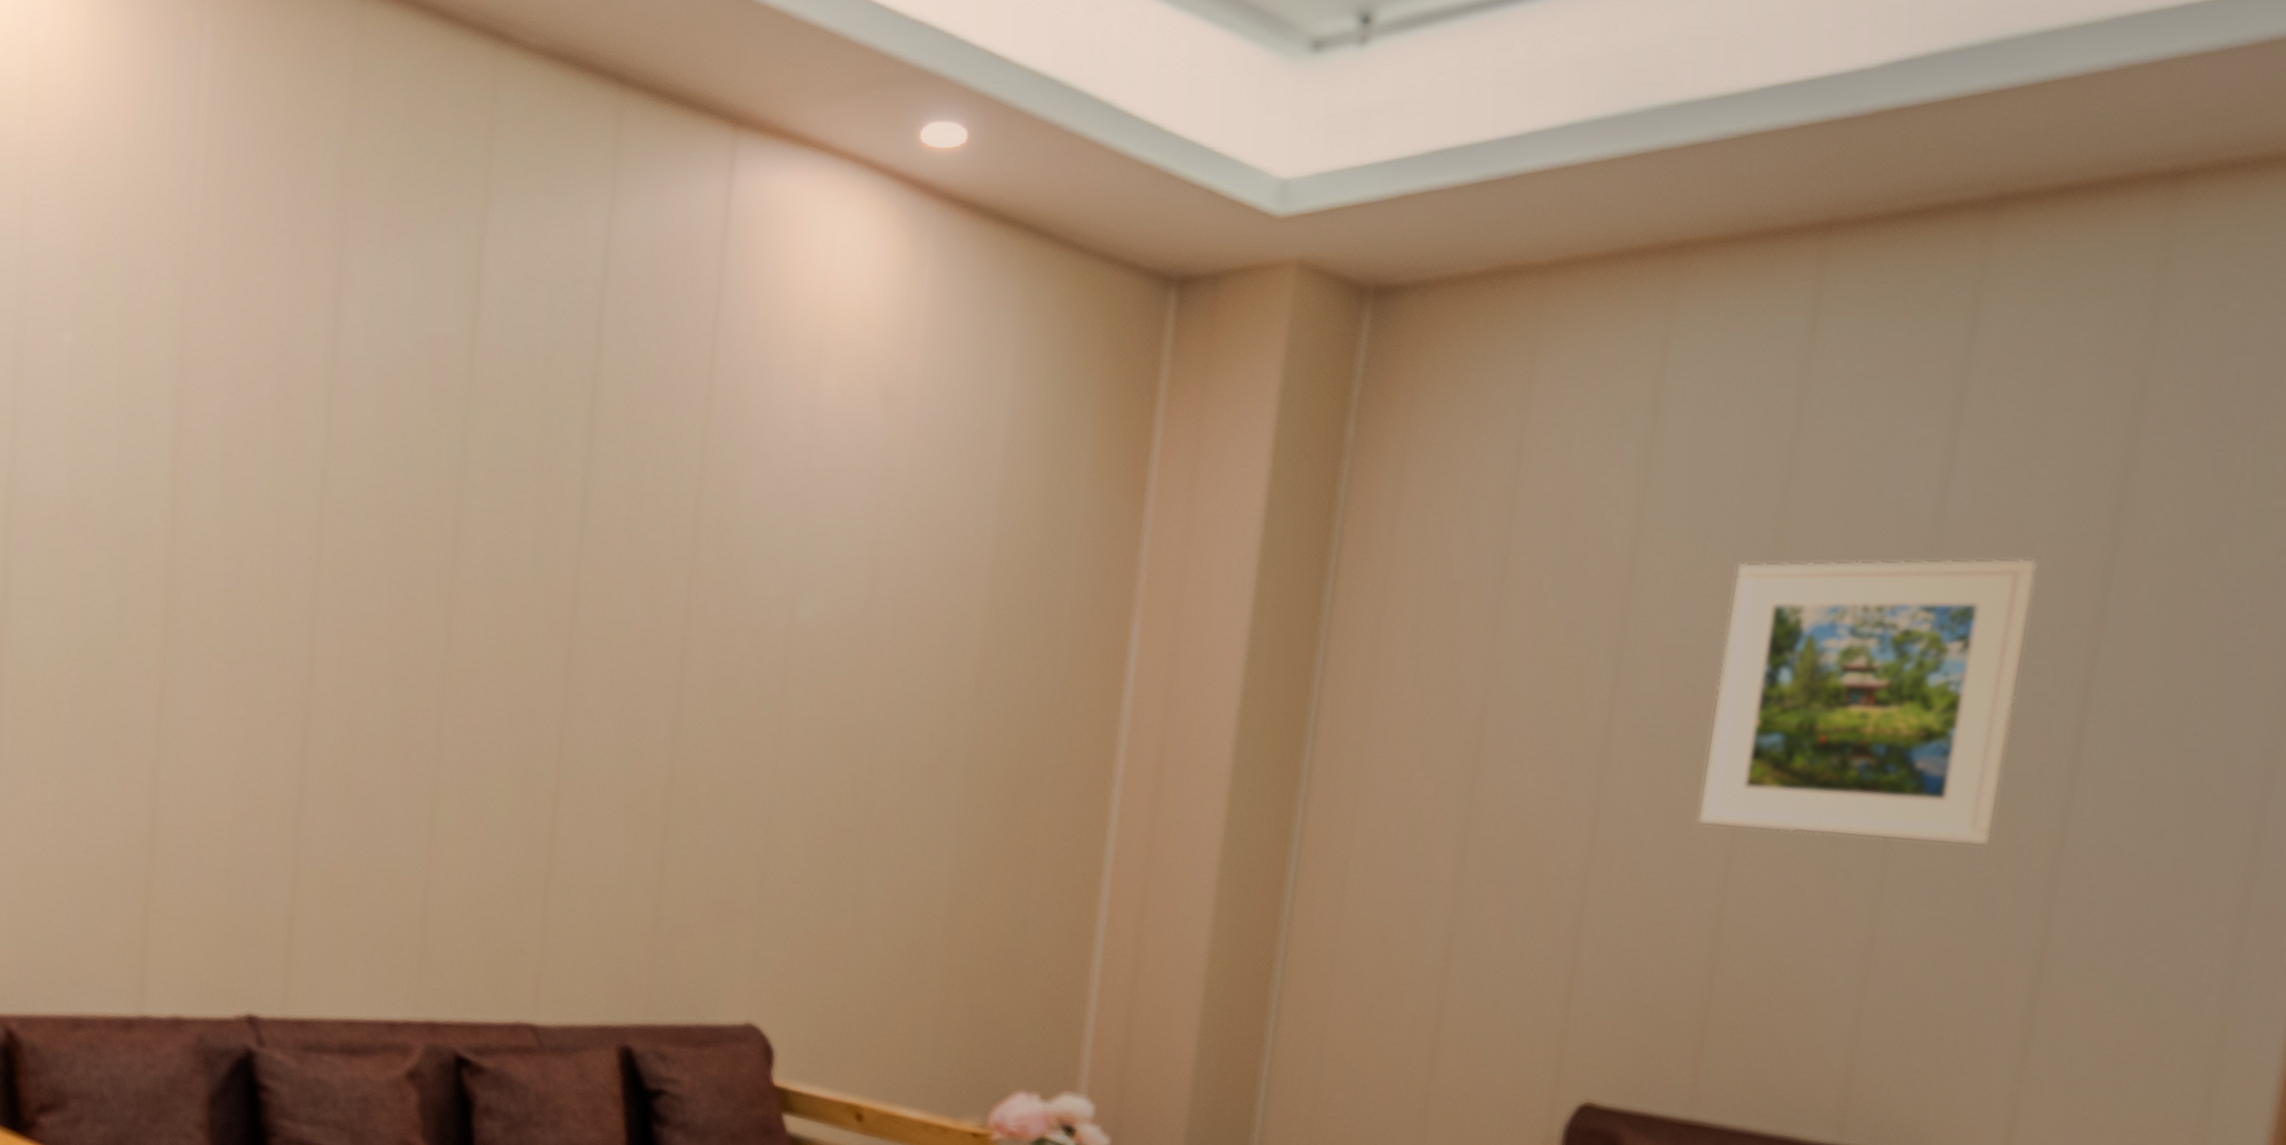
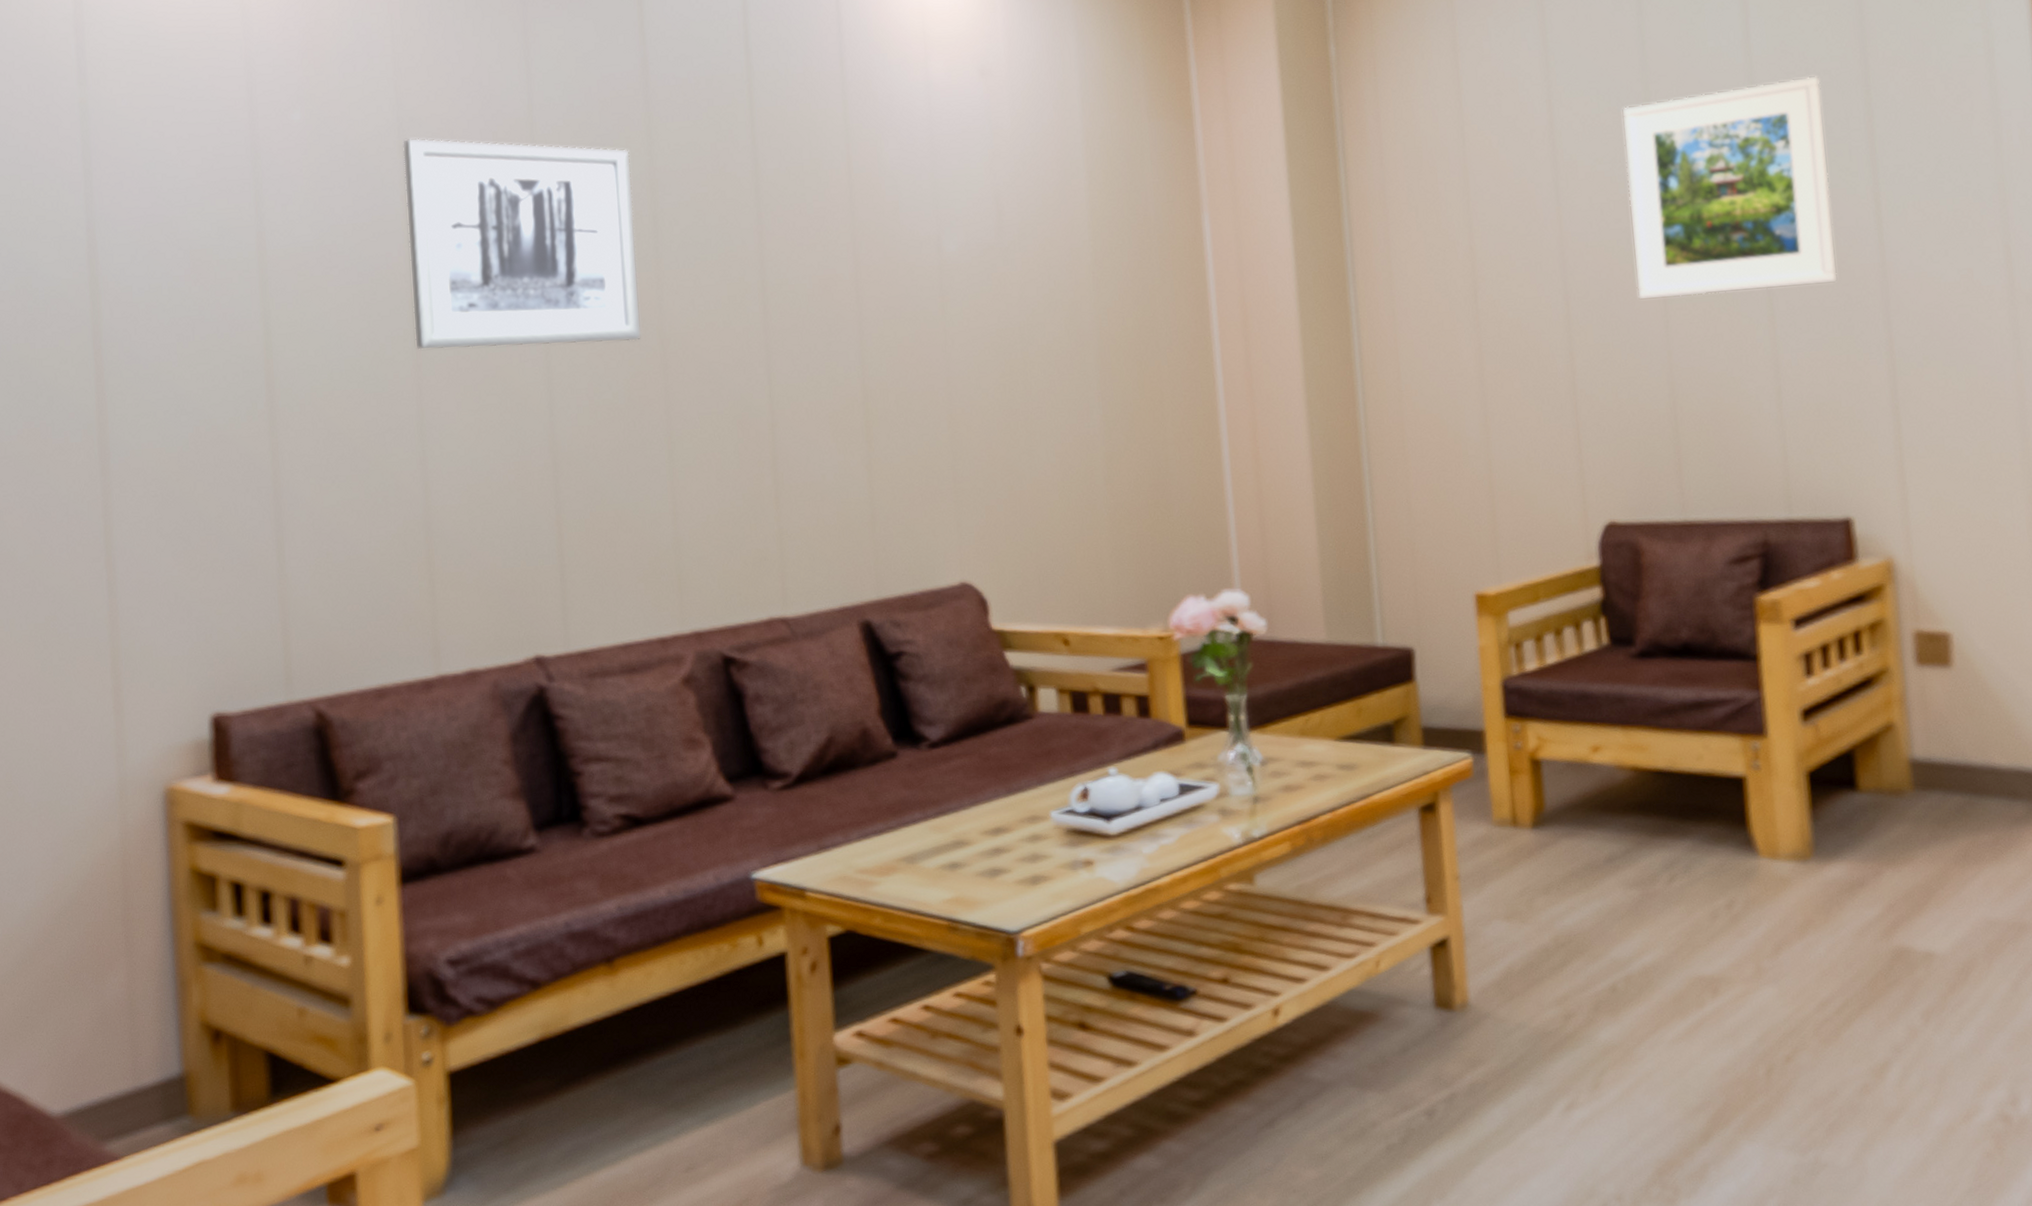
wall art: none [165,383,440,669] -> present [403,138,642,350]

